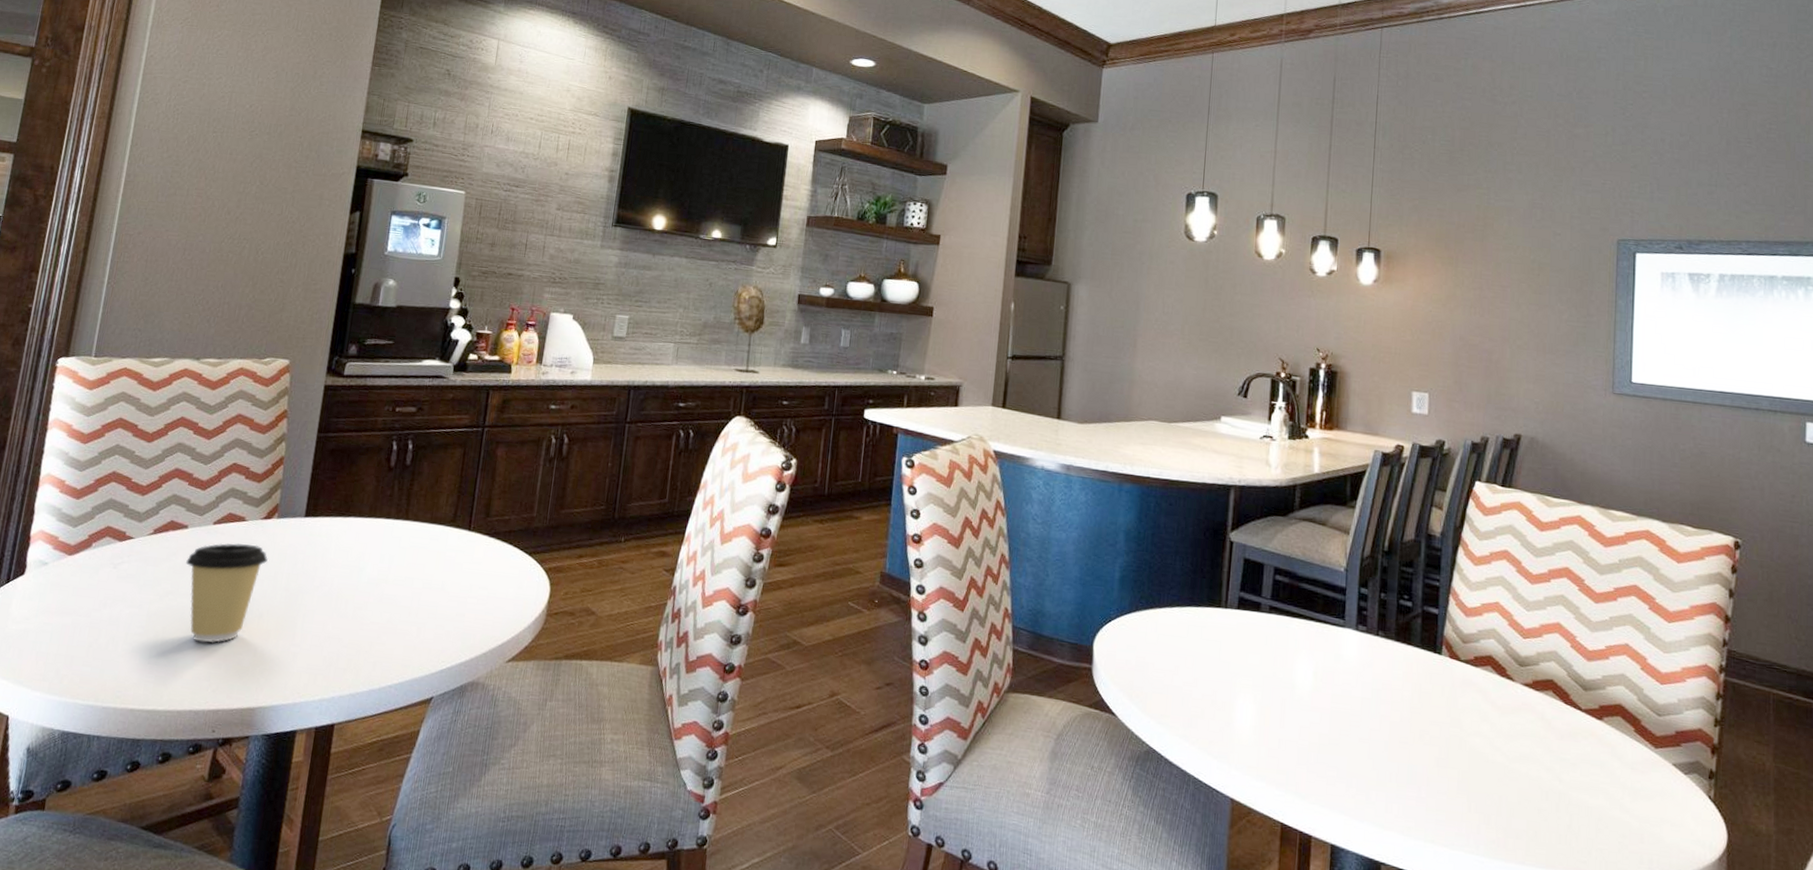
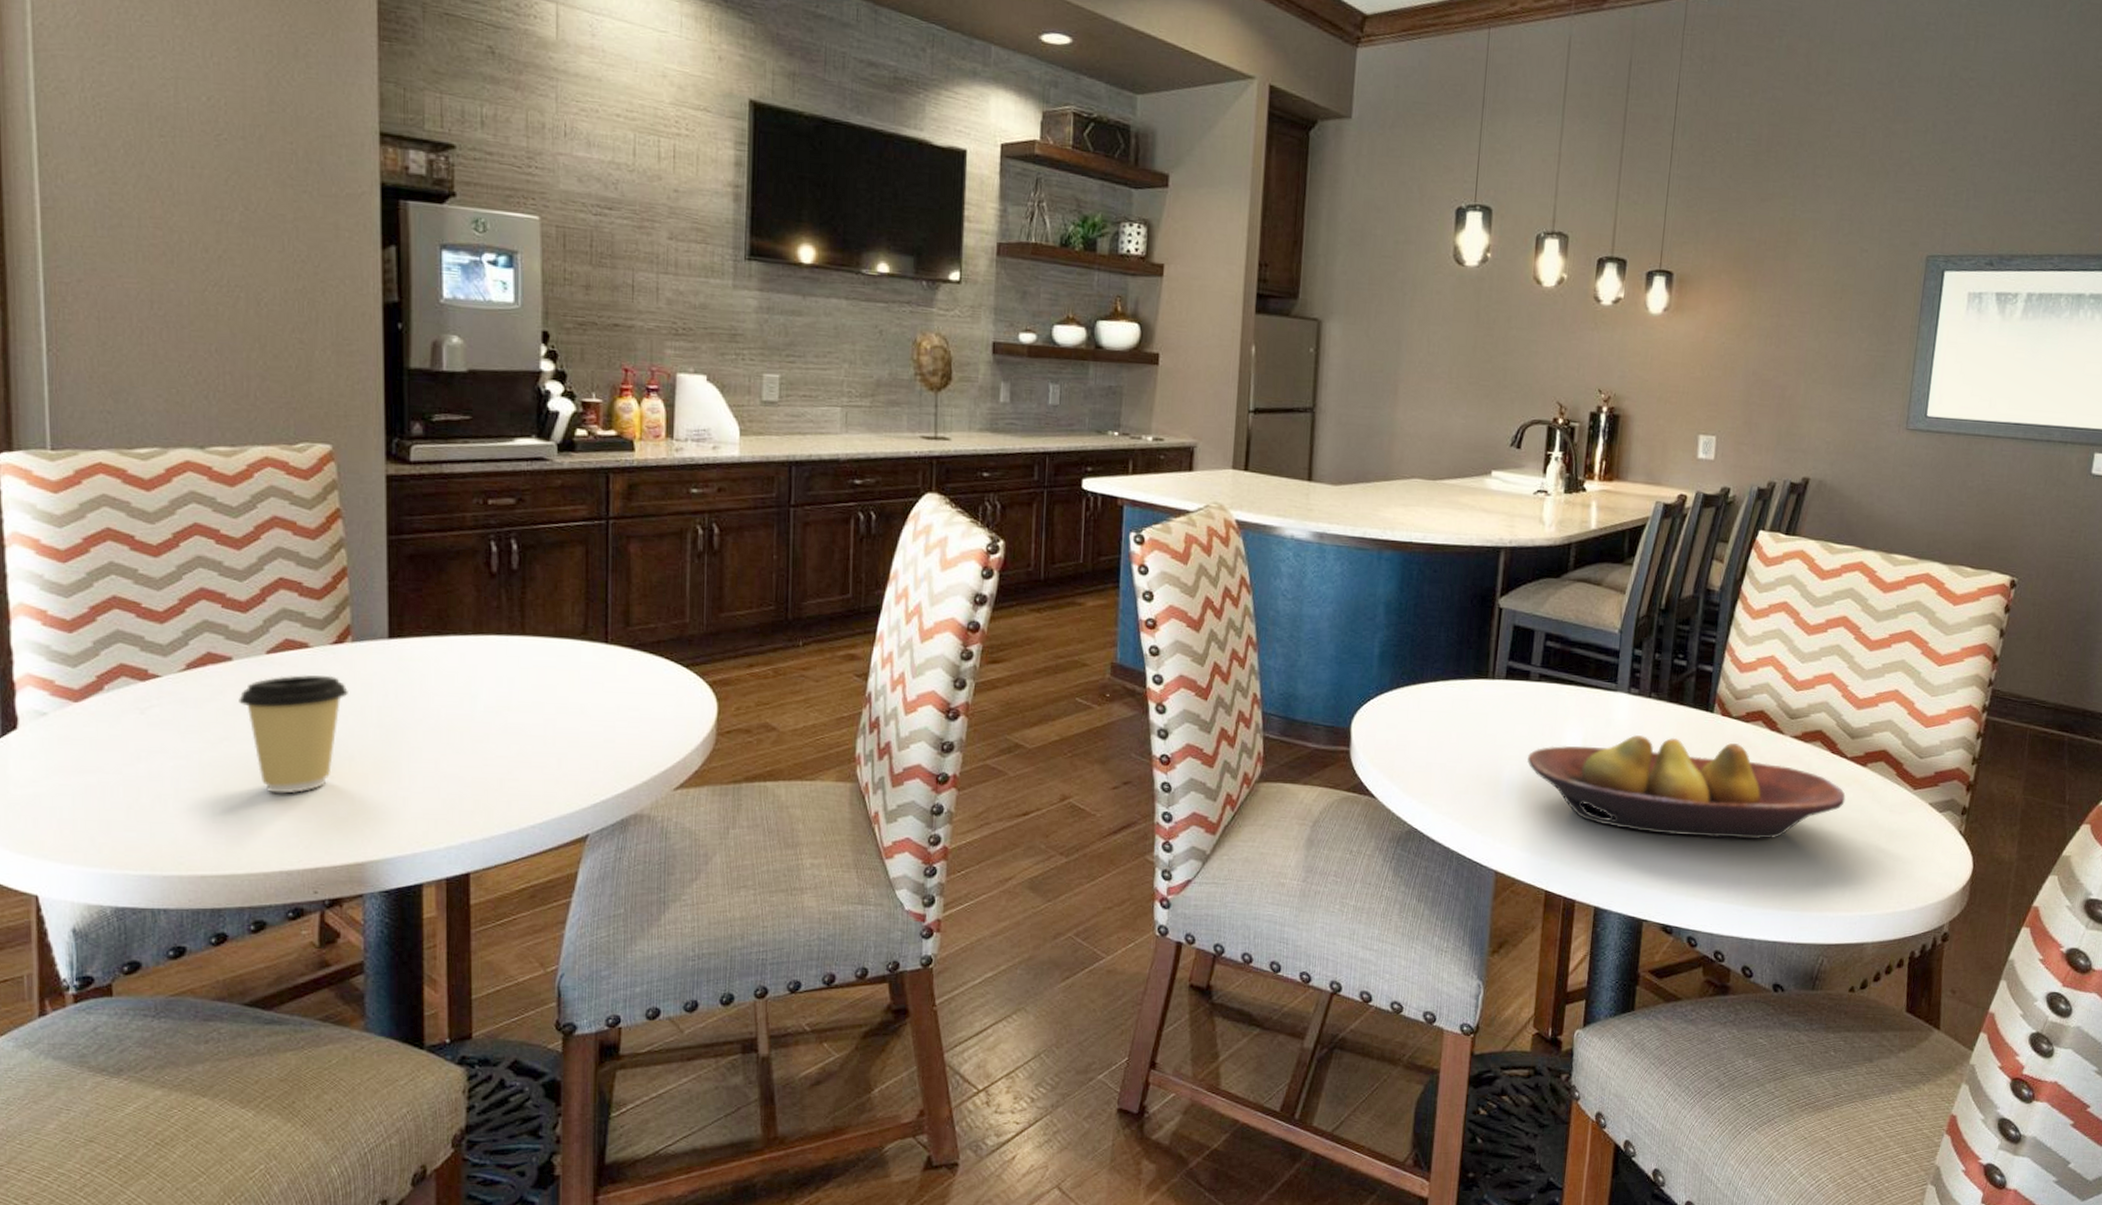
fruit bowl: none [1260,672,1583,789] -> present [1528,735,1846,840]

